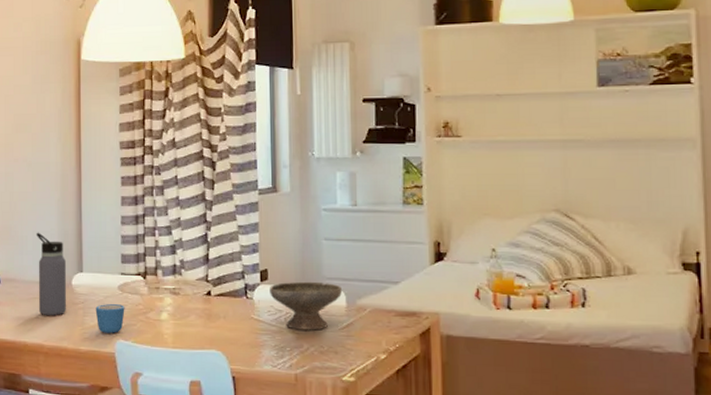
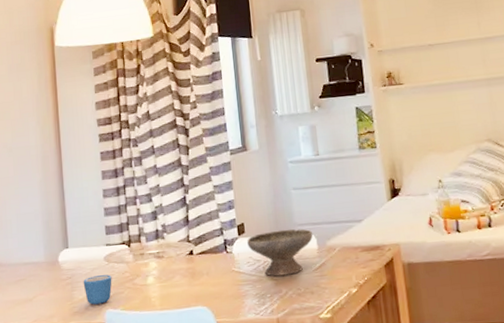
water bottle: present [36,232,67,315] -> none [19,214,55,295]

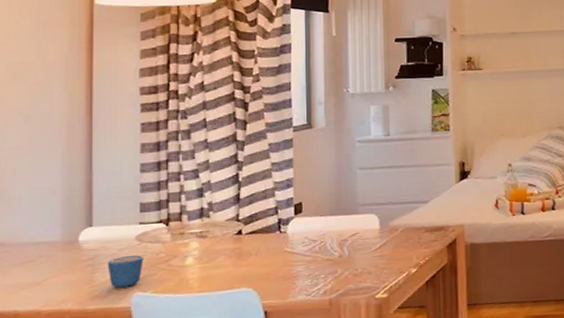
bowl: present [247,228,313,277] -> none [304,209,375,257]

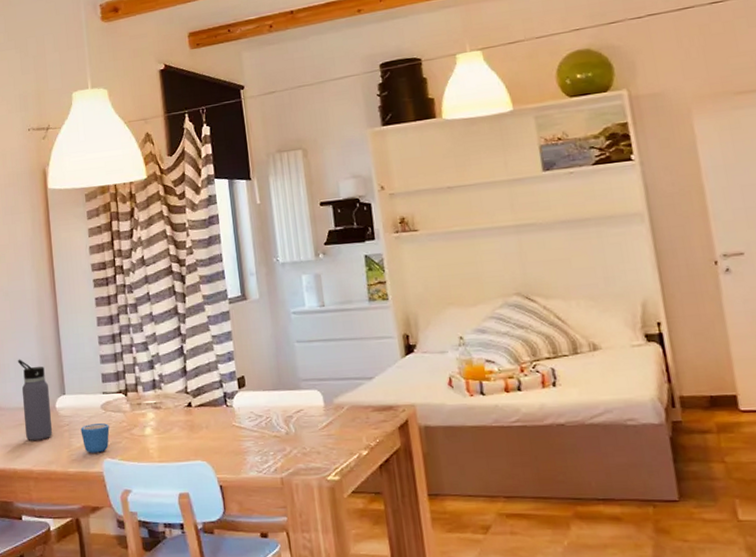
water bottle: none [33,189,73,278] -> present [17,359,53,440]

